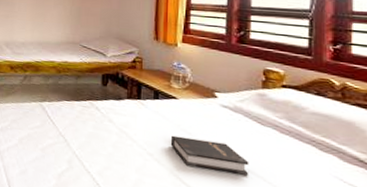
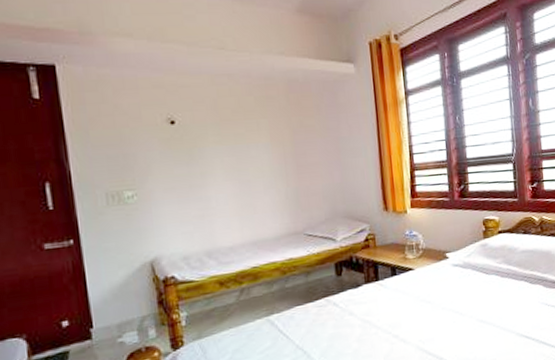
hardback book: present [170,135,249,176] -> none [412,301,482,337]

